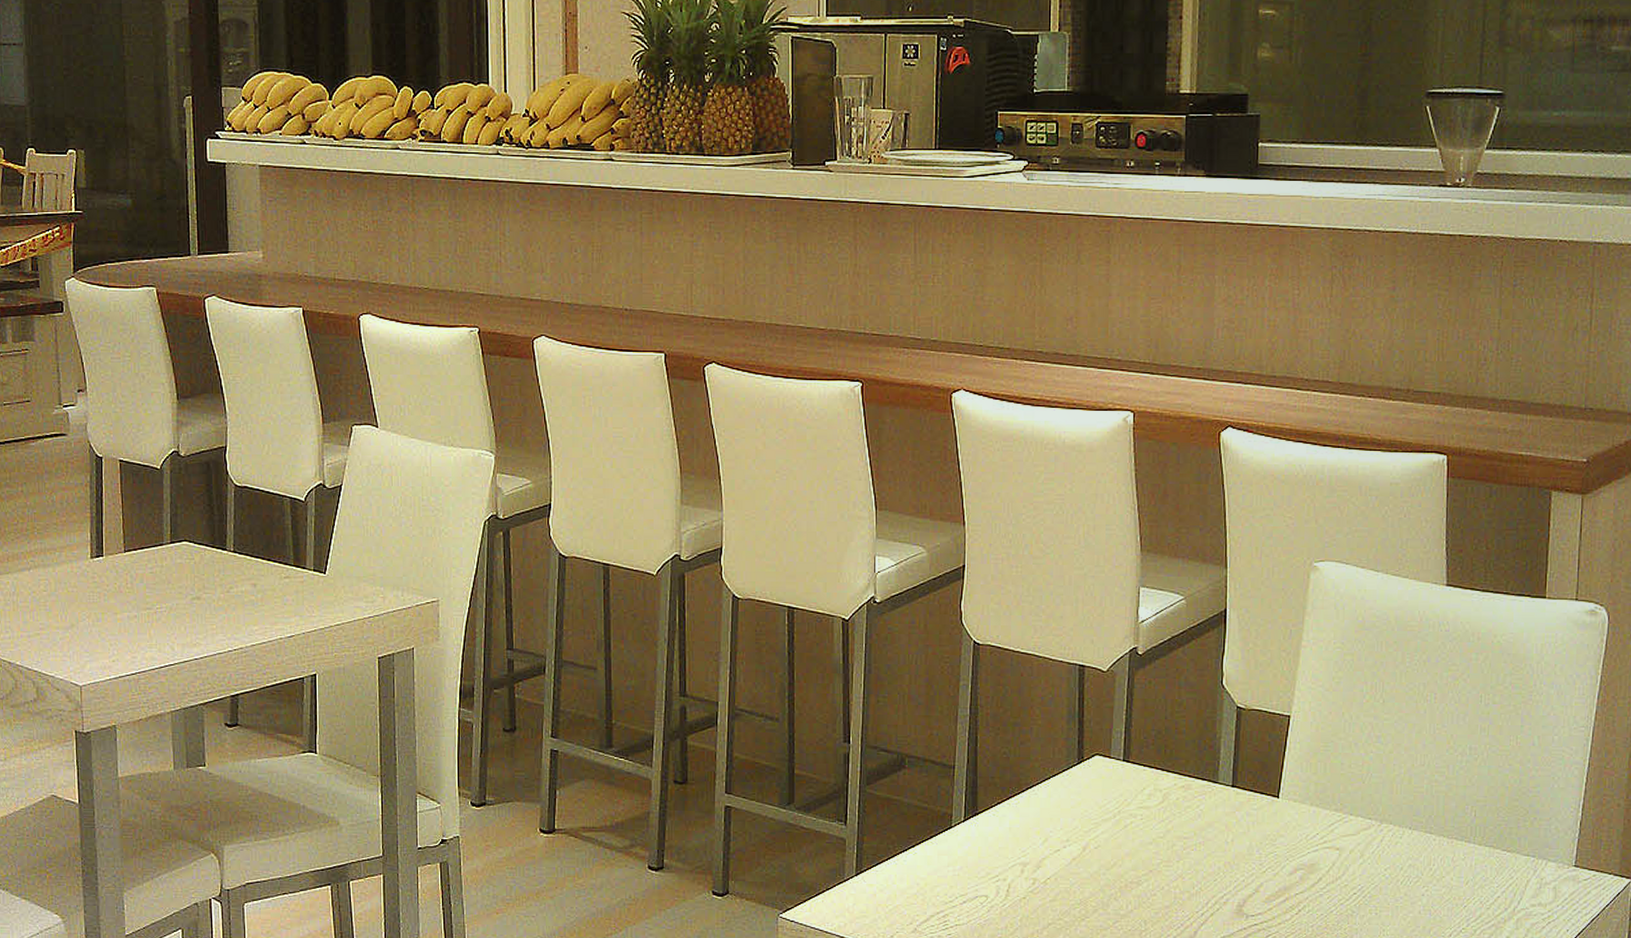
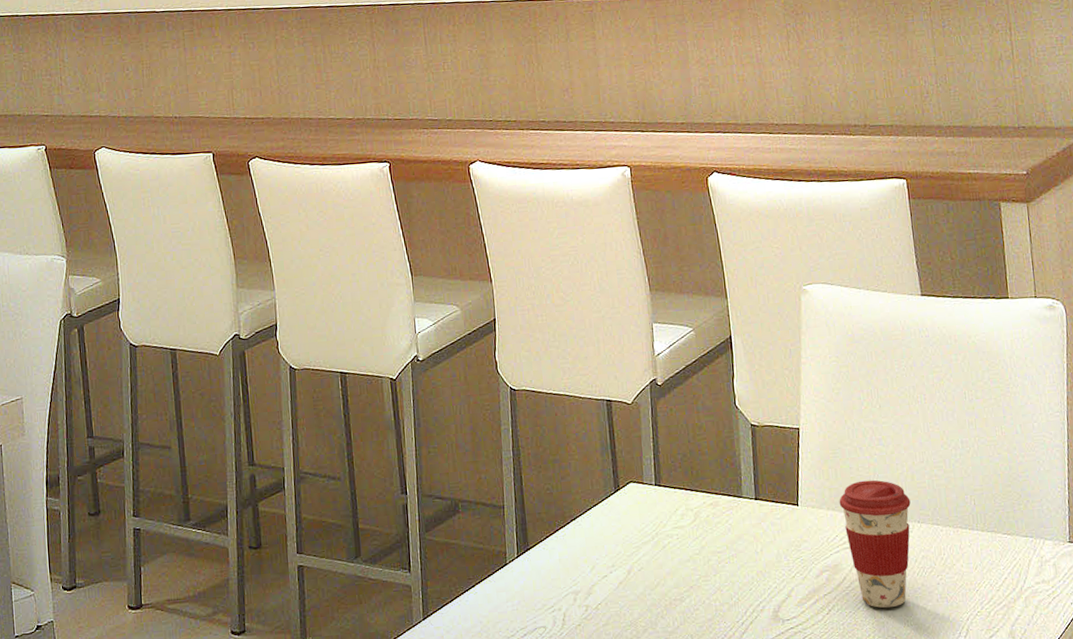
coffee cup: none [1324,778,1404,915] -> present [839,480,911,608]

